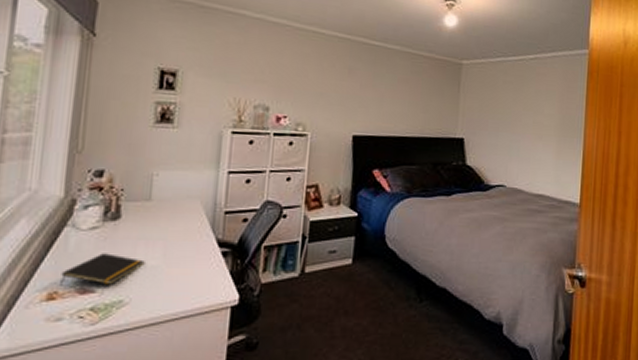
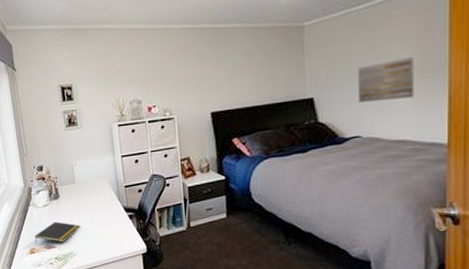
wall art: none [506,114,557,154] -> present [357,56,415,102]

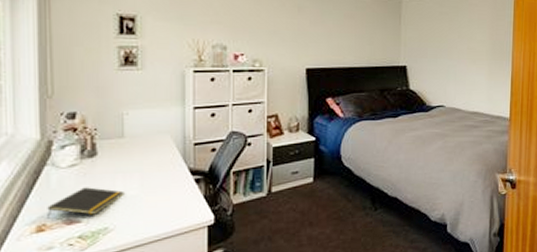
wall art: present [357,56,415,102] -> none [444,40,488,76]

